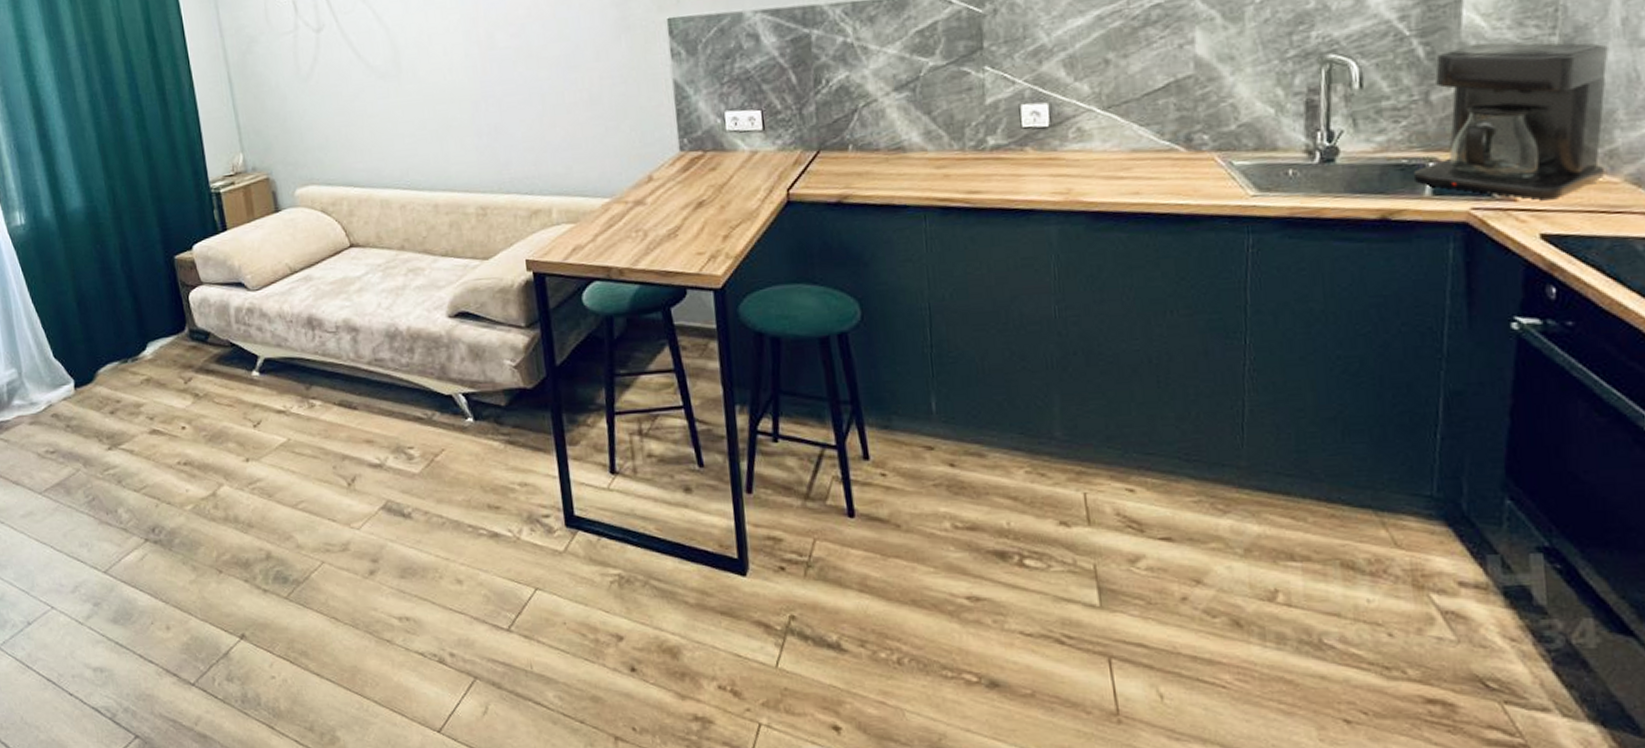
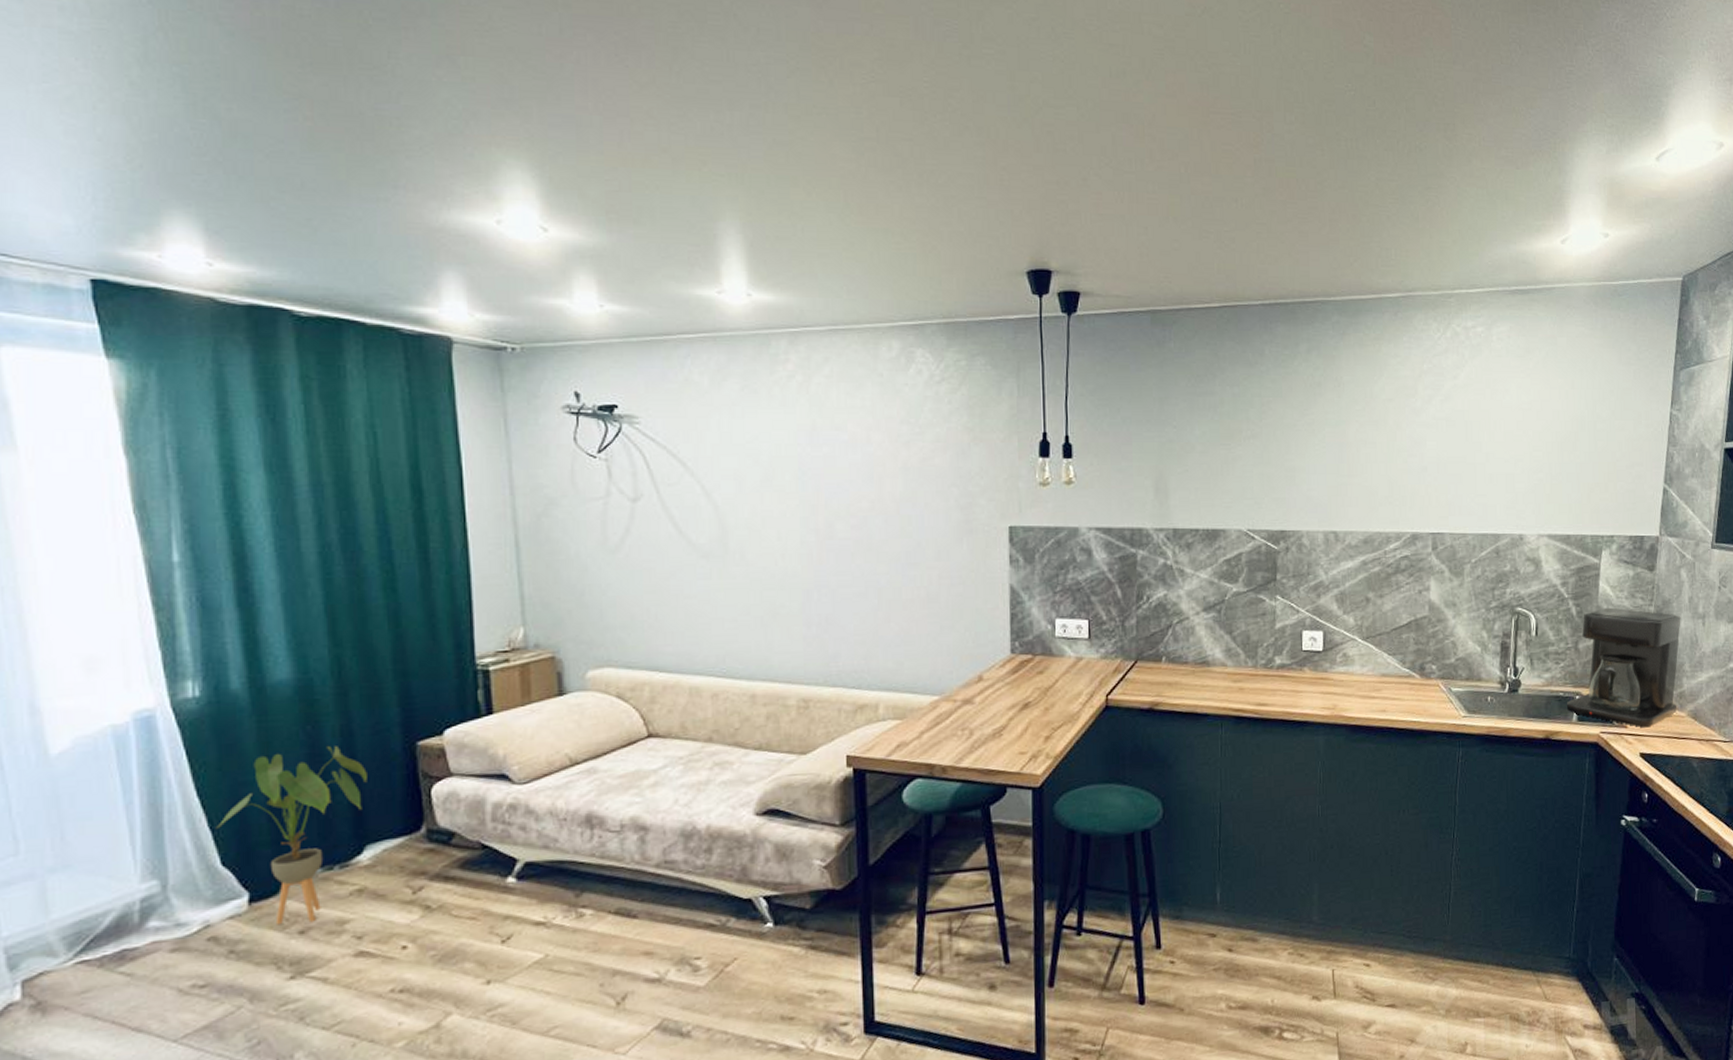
house plant: none [48,261,143,406] -> present [217,746,367,925]

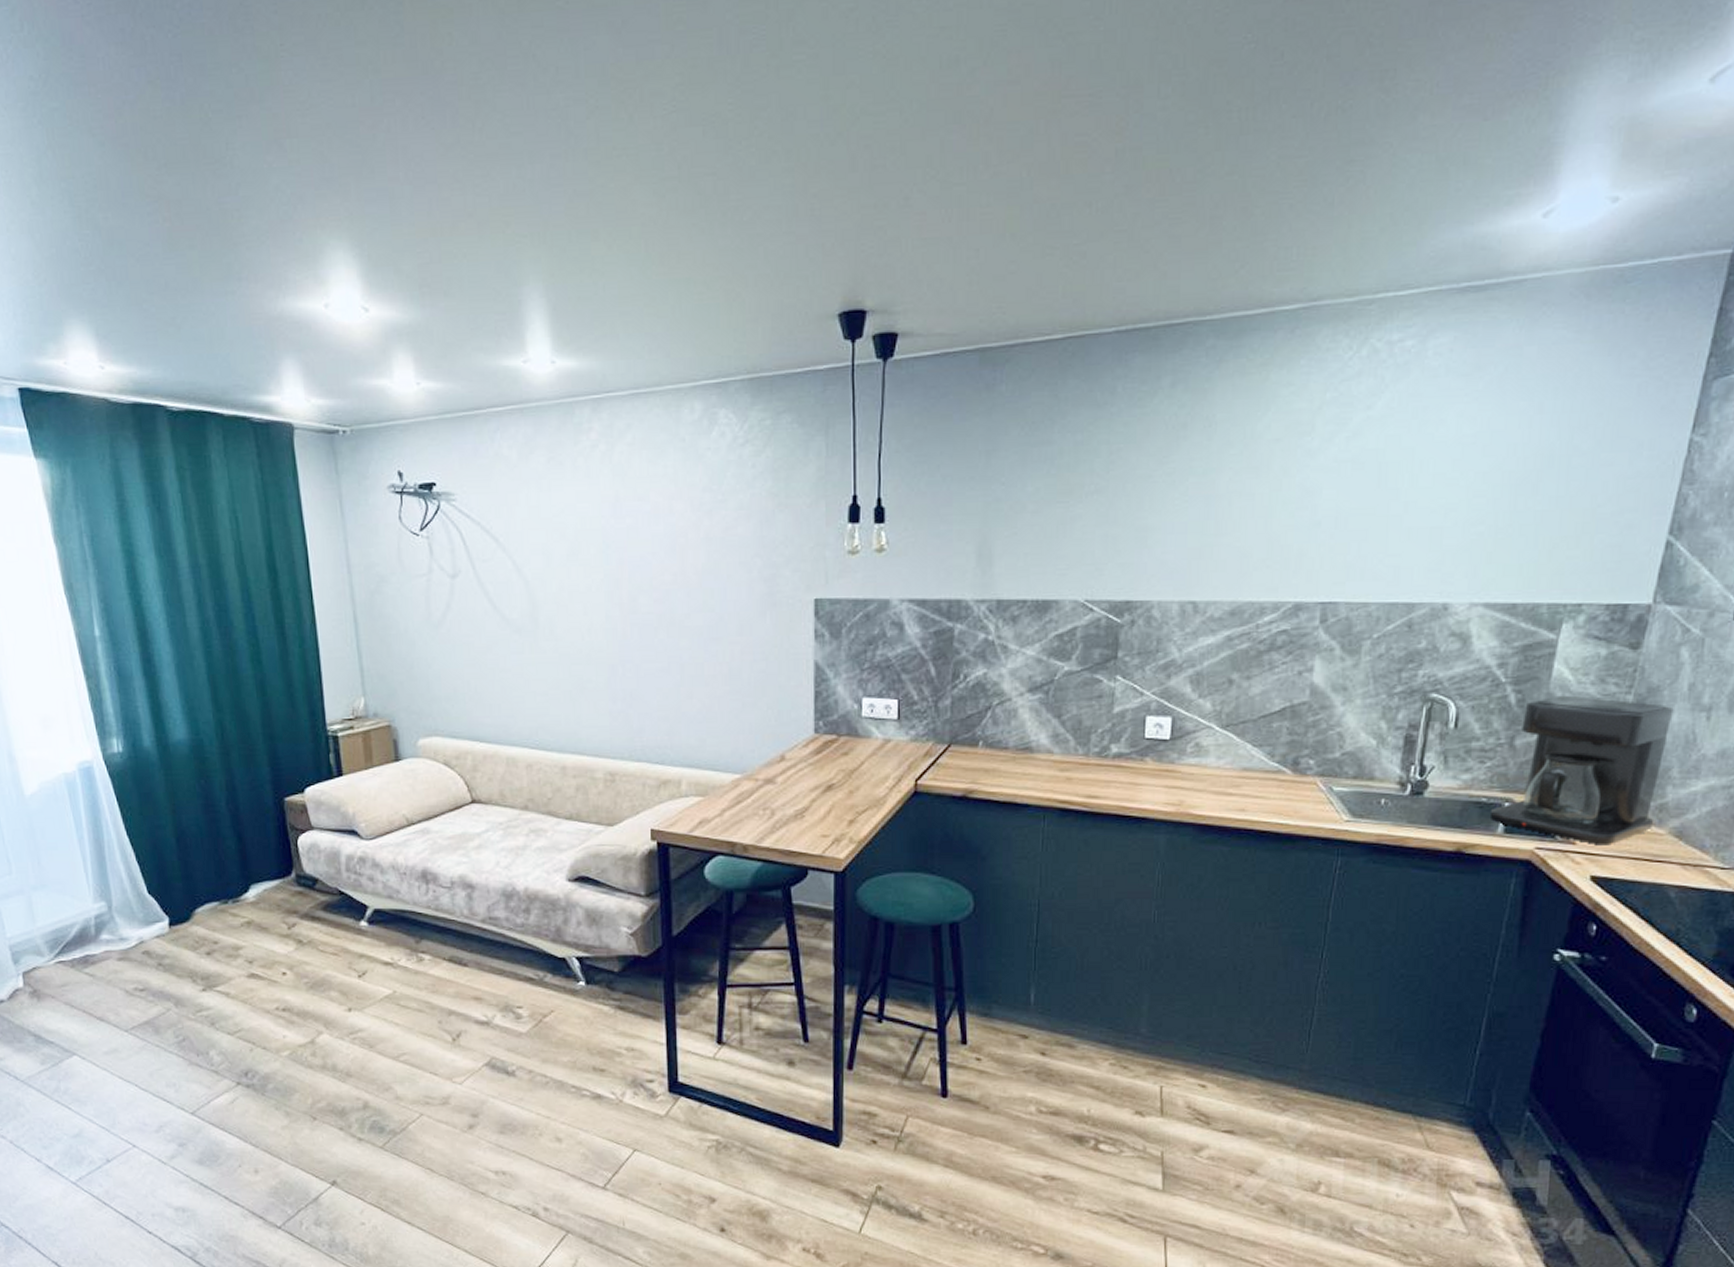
house plant: present [217,746,367,925] -> none [143,798,249,946]

